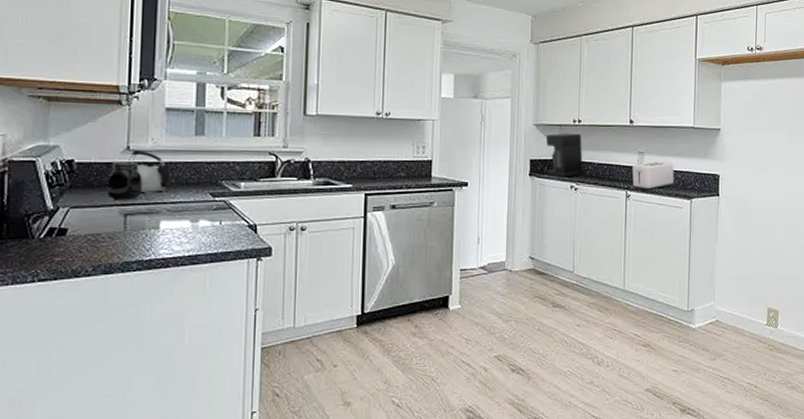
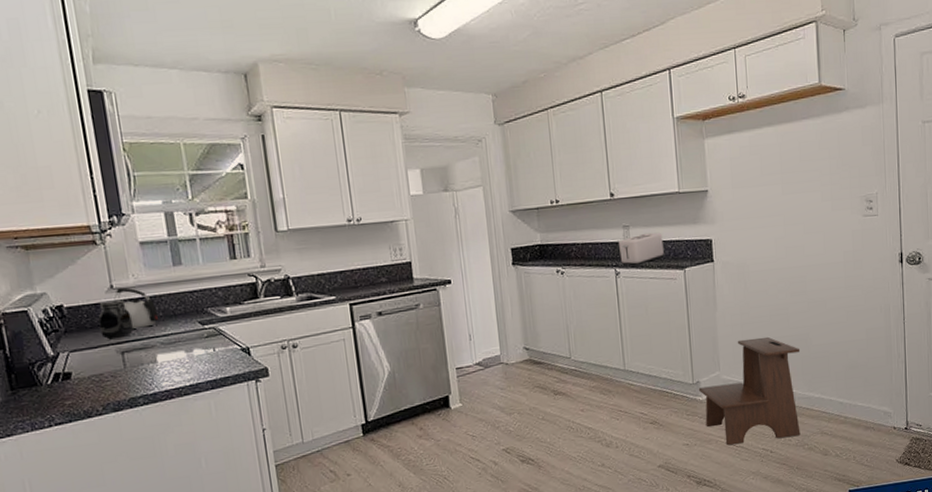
coffee maker: present [545,133,584,179] -> none [525,214,569,264]
step stool: none [692,273,792,375] -> present [698,336,801,445]

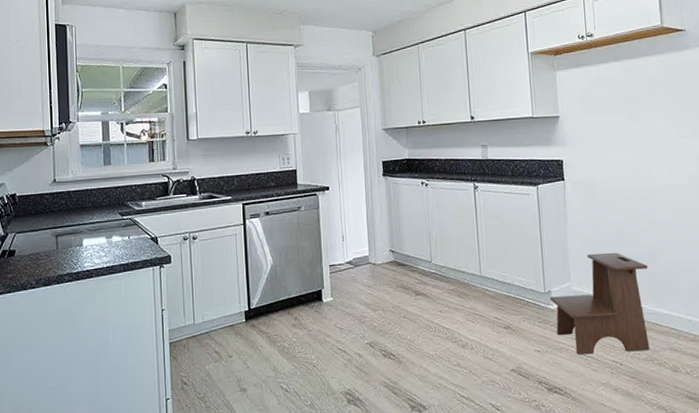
jar: present [98,299,133,340] -> none [41,191,67,225]
kettle: present [114,287,159,329] -> none [55,181,89,216]
toaster: present [619,232,664,266] -> none [478,152,519,181]

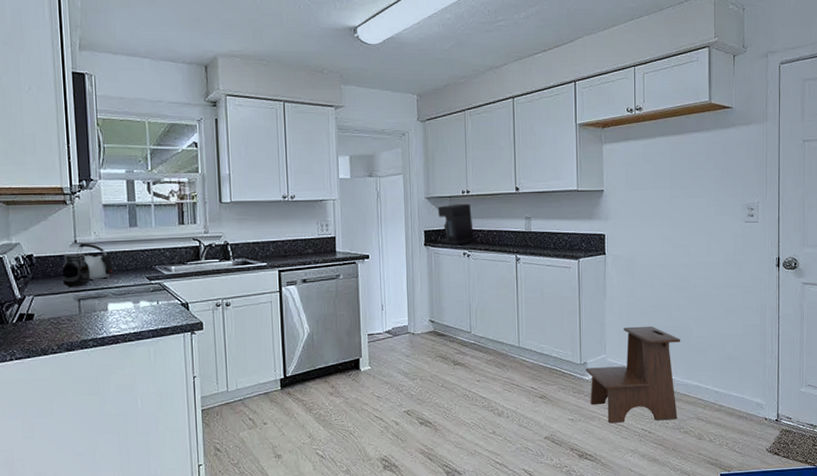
jar: none [41,191,67,225] -> present [61,253,90,288]
kettle: none [55,181,89,216] -> present [76,243,113,279]
coffee maker: none [395,133,433,176] -> present [438,203,475,247]

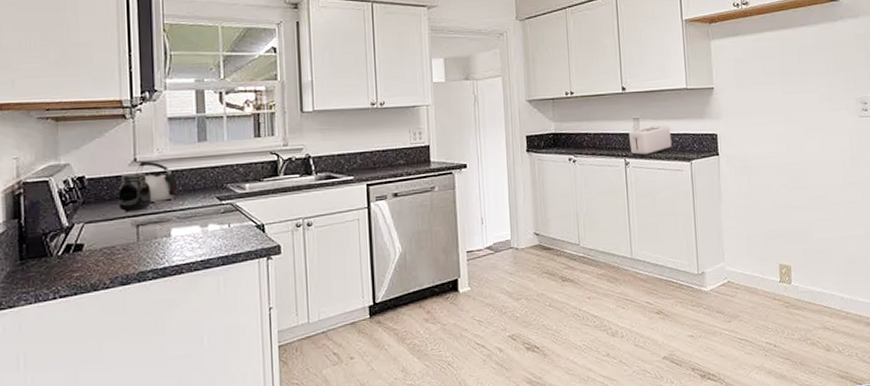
coffee maker: present [438,203,475,247] -> none [540,105,581,152]
toaster: none [521,224,561,254] -> present [629,125,672,157]
step stool: present [585,326,681,423] -> none [703,229,803,337]

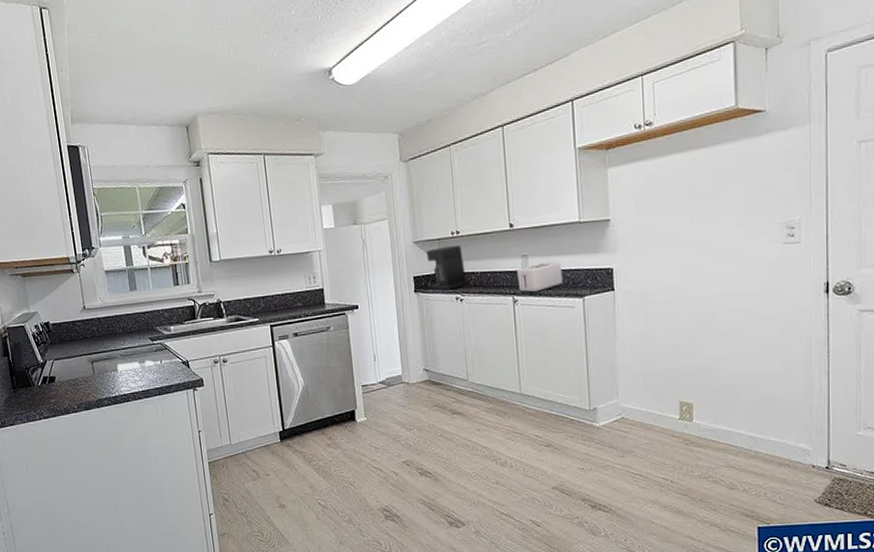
jar: present [118,173,151,212] -> none [74,318,100,351]
kettle: present [136,161,178,202] -> none [86,308,120,343]
coffee maker: none [540,105,581,152] -> present [427,245,468,292]

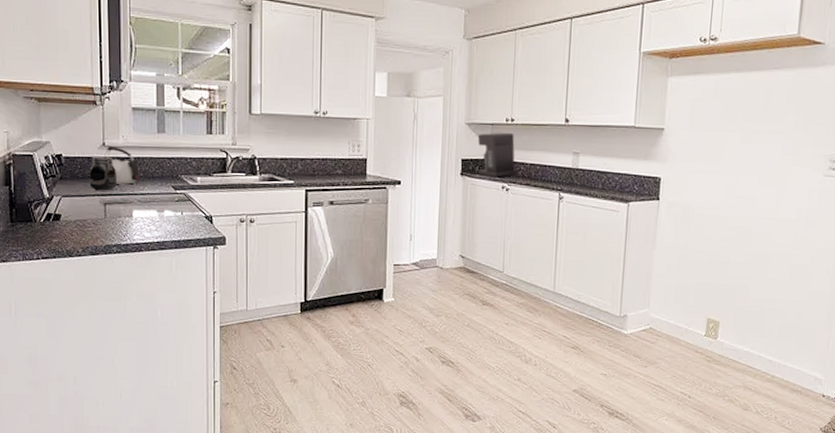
jar: none [74,318,100,351] -> present [89,156,116,191]
kettle: none [86,308,120,343] -> present [104,146,140,185]
toaster: present [517,261,563,294] -> none [566,162,611,193]

